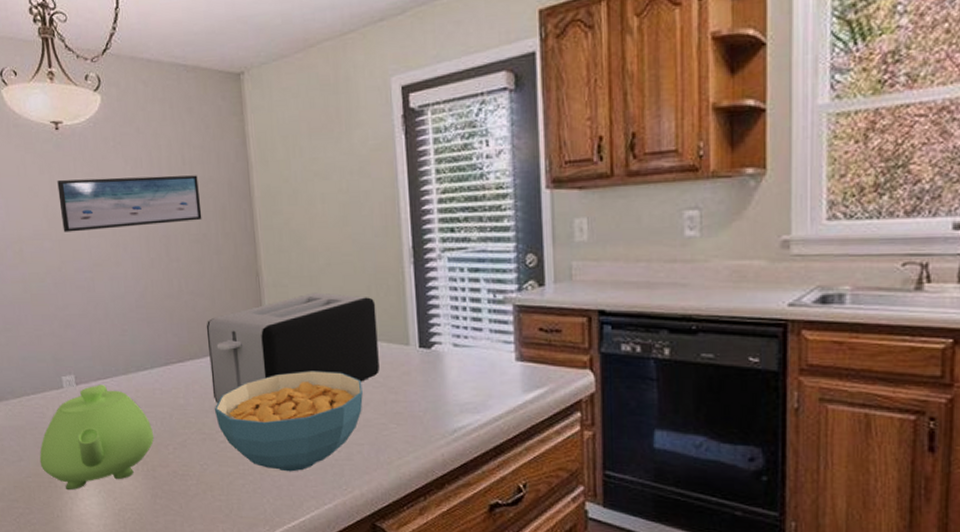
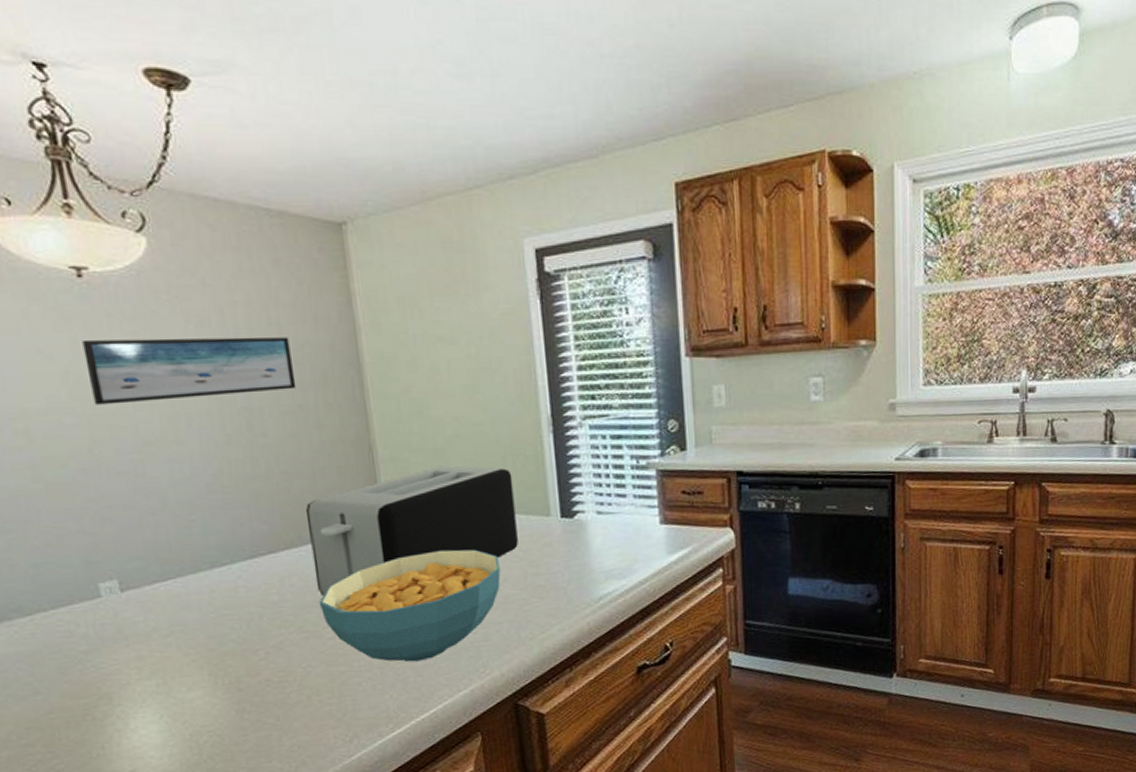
teapot: present [39,384,154,491] -> none [66,588,238,722]

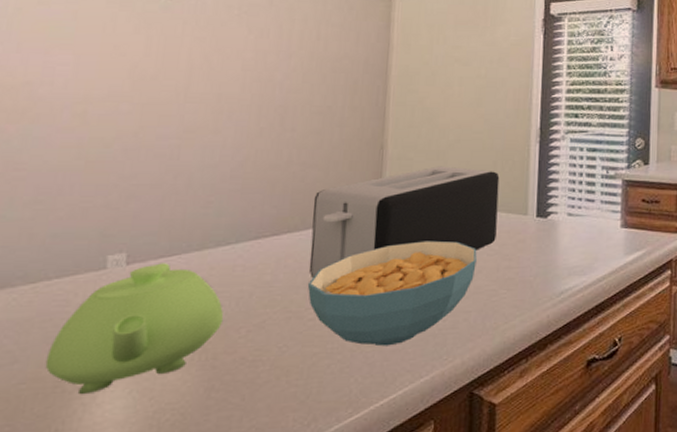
teapot: none [66,588,238,722] -> present [45,263,223,395]
wall art: present [82,337,297,405] -> none [151,41,332,96]

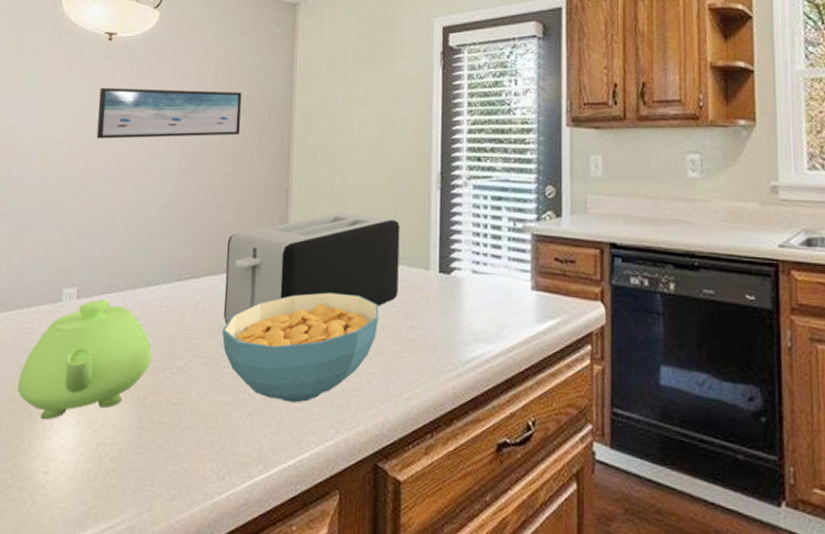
wall art: none [151,41,332,96] -> present [96,87,242,139]

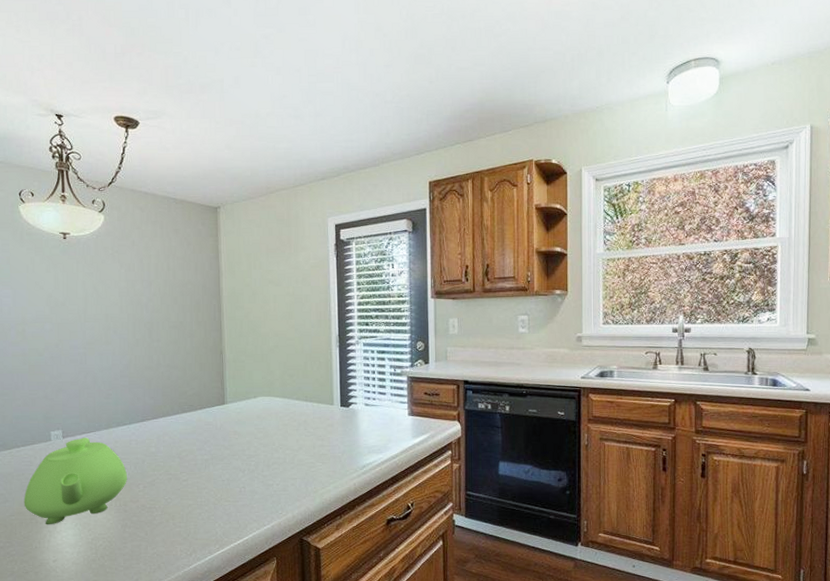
wall art: present [96,87,242,139] -> none [61,277,180,317]
cereal bowl: present [222,292,379,403] -> none [180,424,297,502]
toaster: present [223,212,400,325] -> none [178,366,311,451]

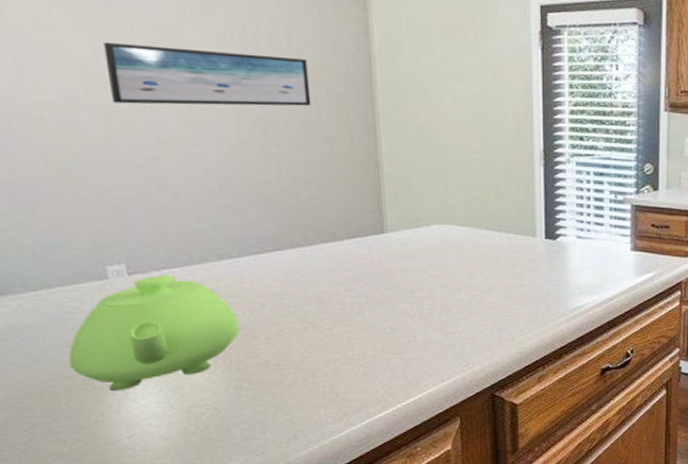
wall art: none [61,277,180,317] -> present [103,41,311,107]

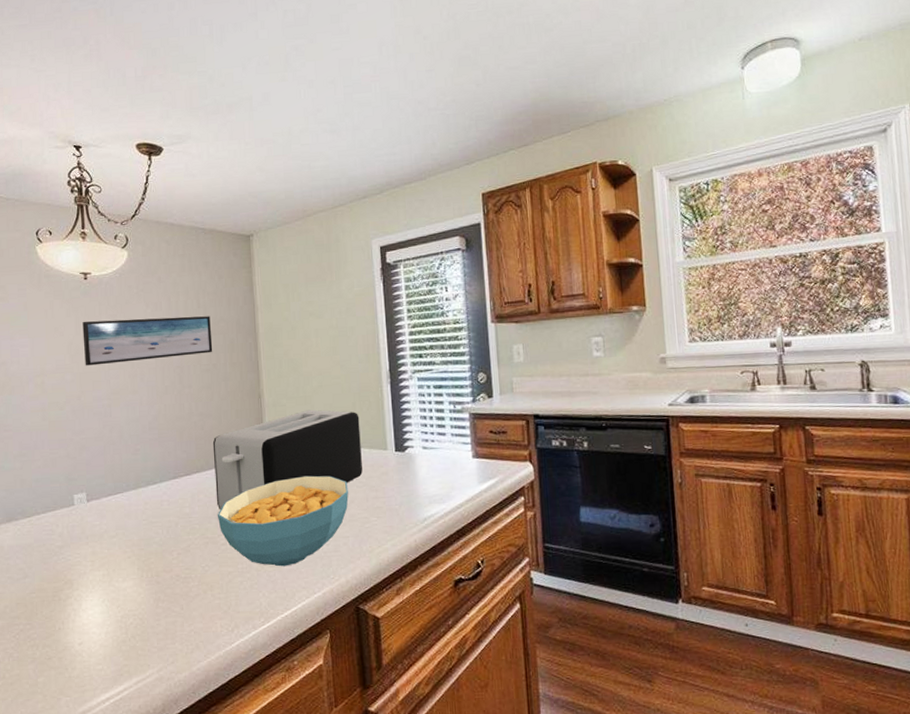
teapot: present [68,274,239,392] -> none [45,500,159,603]
toaster: none [312,186,505,292] -> present [212,409,363,511]
cereal bowl: none [319,259,488,354] -> present [217,475,349,567]

